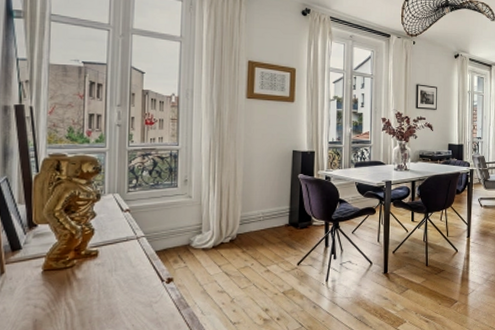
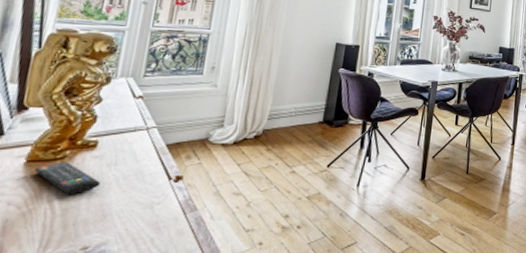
remote control: none [52,270,105,297] -> present [35,162,100,194]

